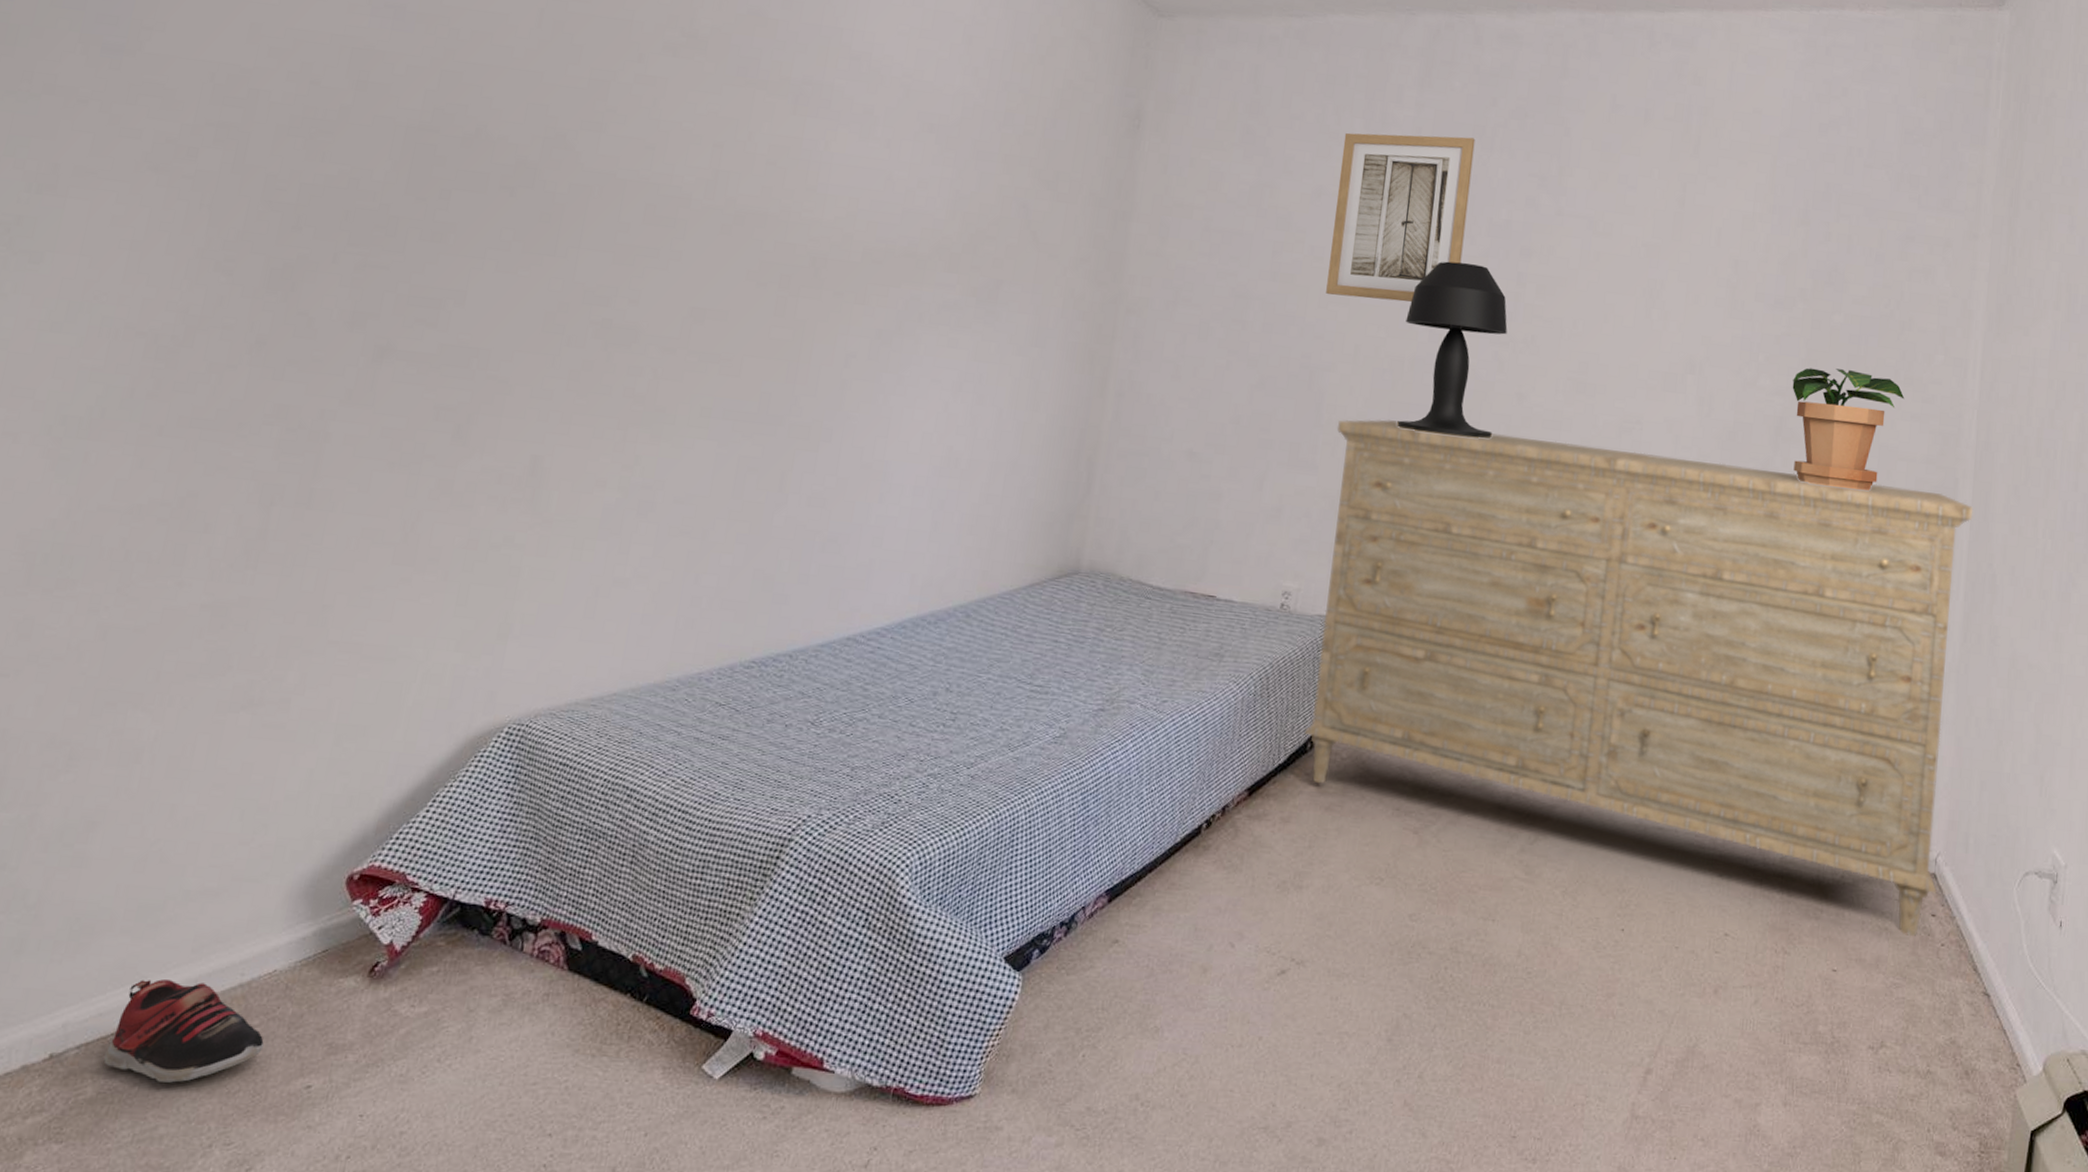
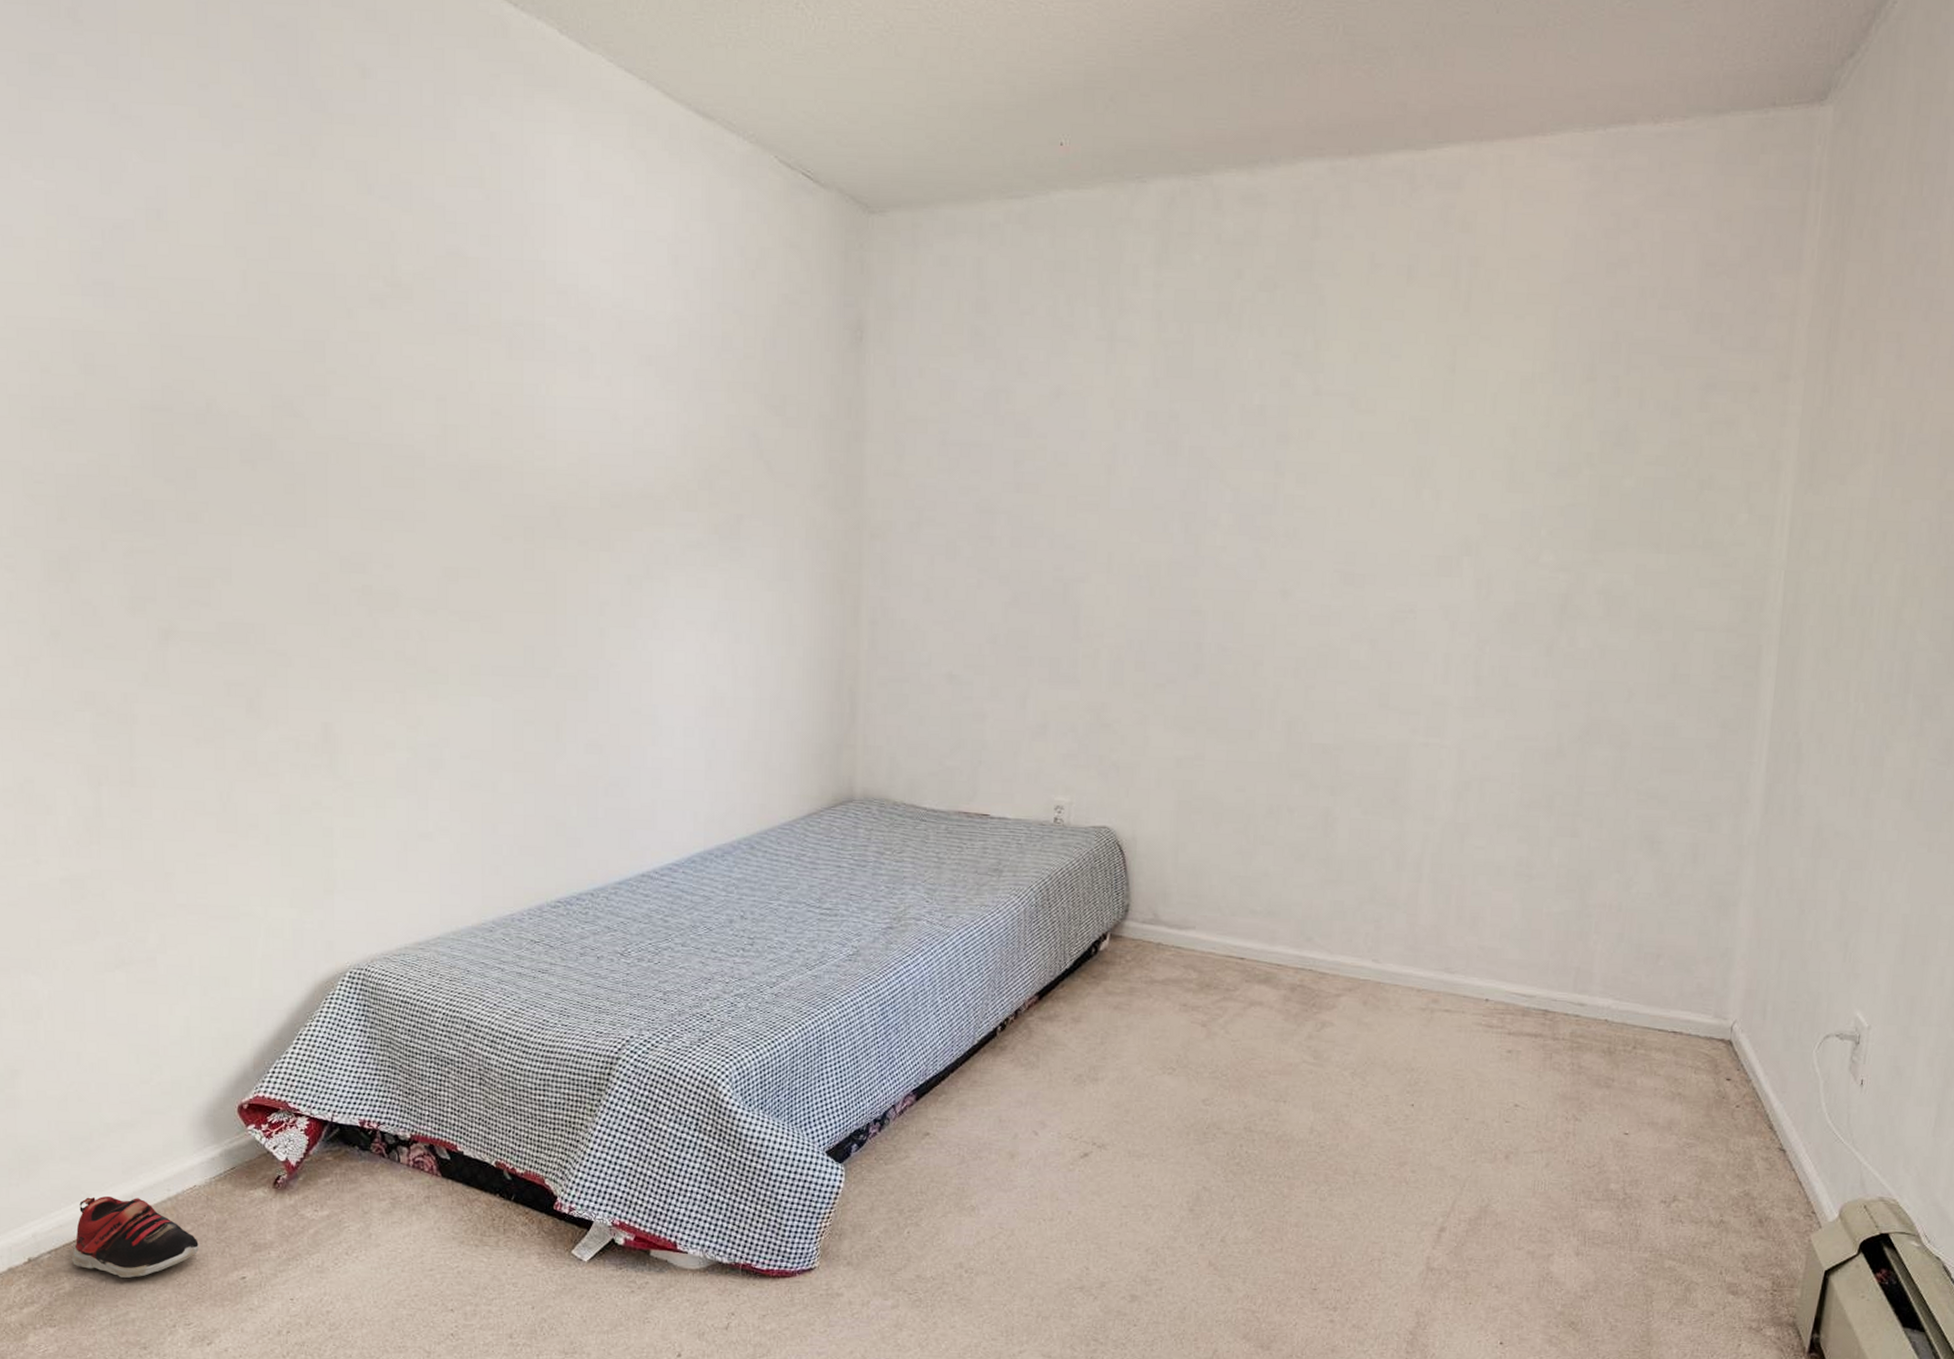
dresser: present [1304,419,1974,936] -> none [1088,627,1779,1099]
wall art: present [1326,132,1475,302] -> none [1073,317,1221,504]
table lamp: present [1397,261,1508,439] -> none [1158,456,1268,640]
potted plant: present [1792,368,1905,491] -> none [1578,537,1703,666]

